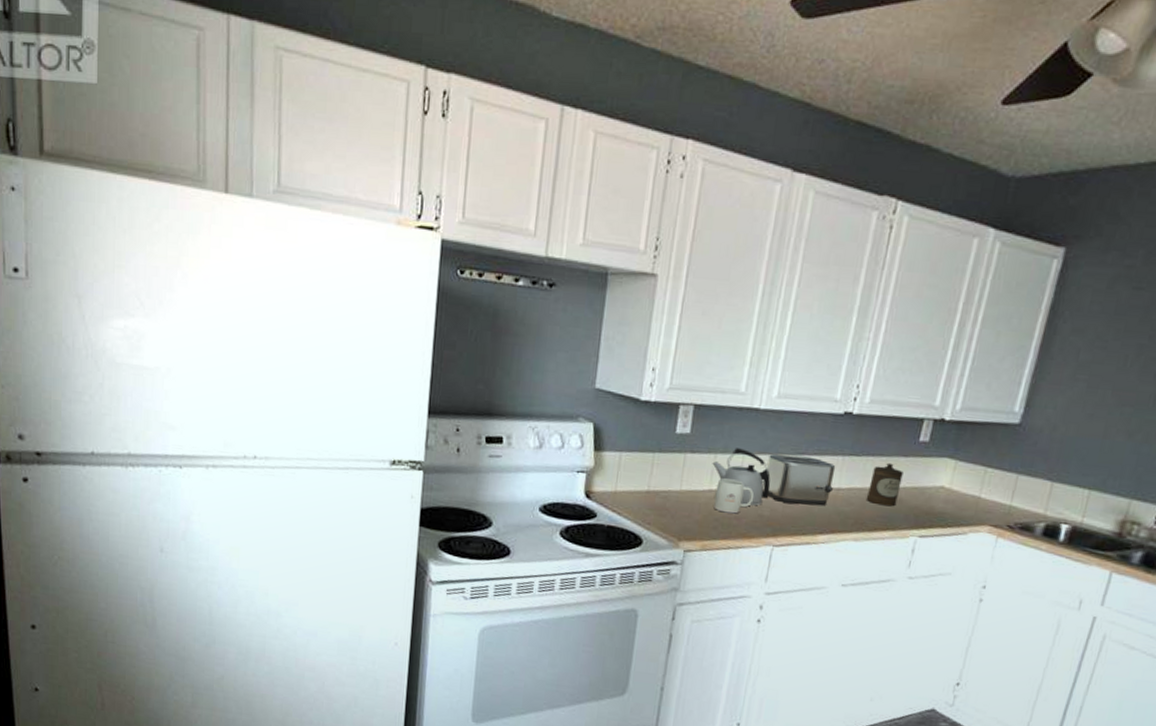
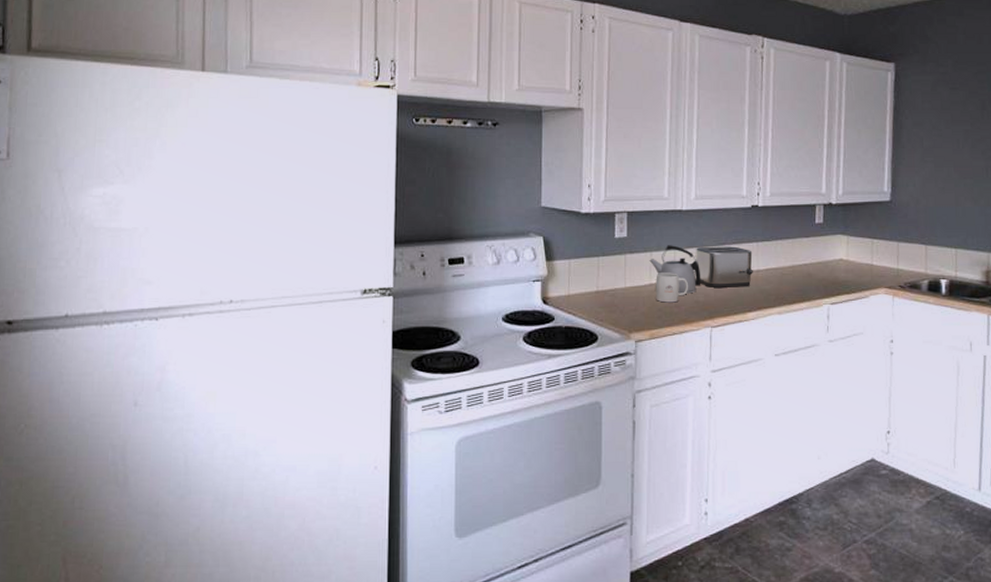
canister: present [867,462,903,507] -> none [782,244,808,281]

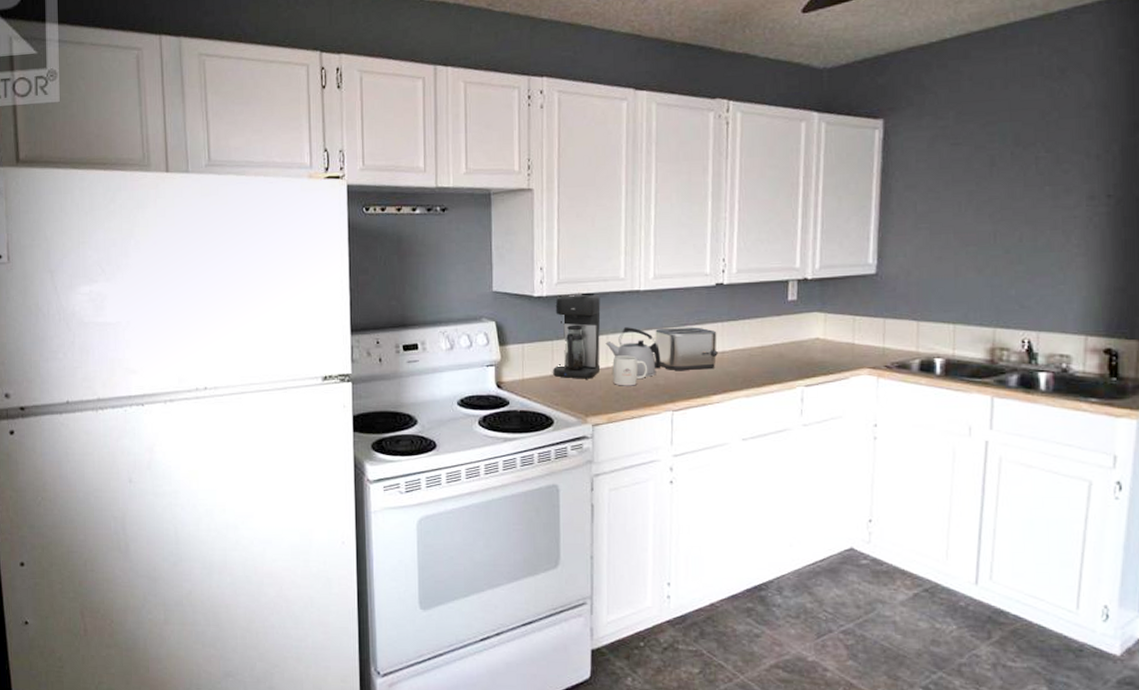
coffee maker: none [598,212,645,295] -> present [553,294,601,379]

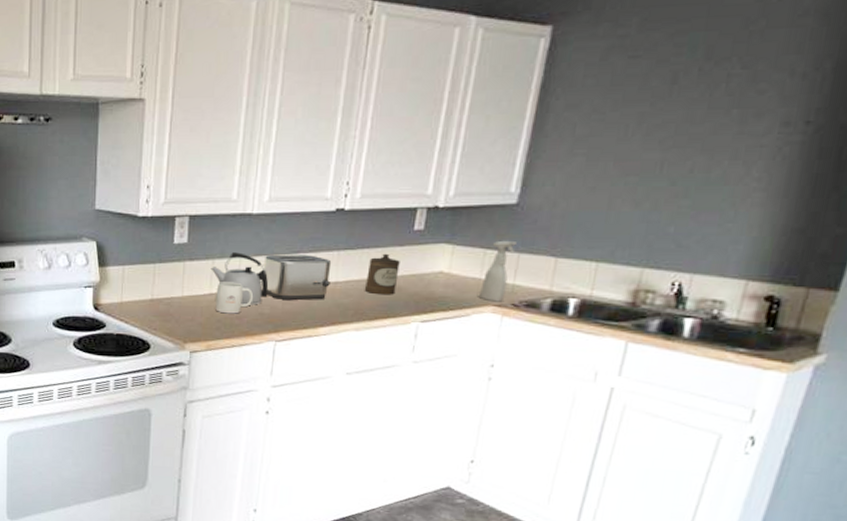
coffee maker: present [553,294,601,379] -> none [153,215,209,305]
canister: none [750,323,780,362] -> present [365,253,400,295]
spray bottle: none [855,307,881,365] -> present [479,240,517,302]

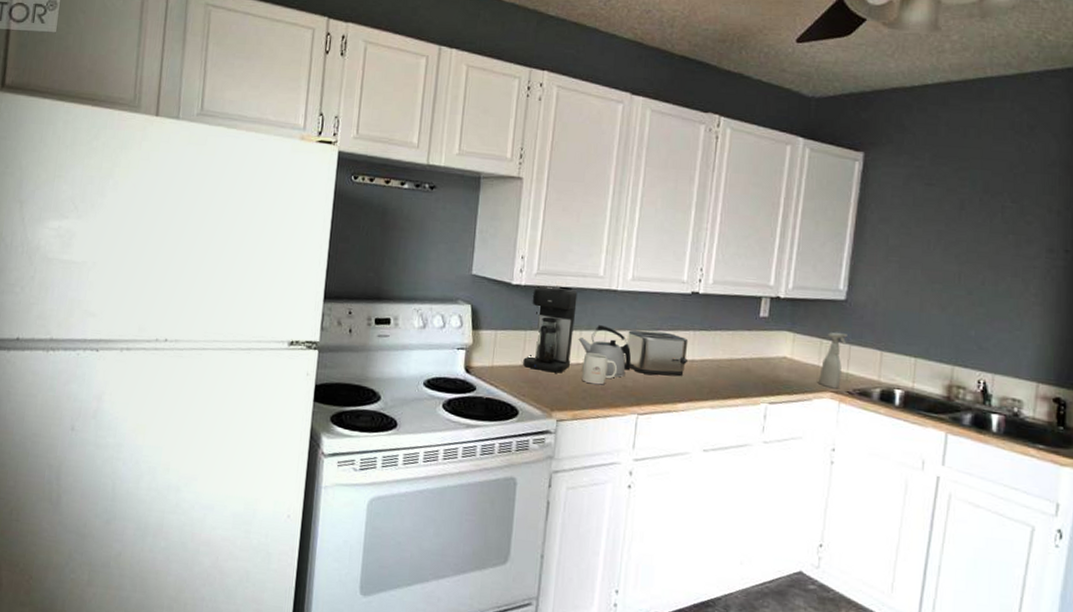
coffee maker: none [153,215,209,305] -> present [523,286,578,373]
canister: present [365,253,400,295] -> none [719,336,749,376]

